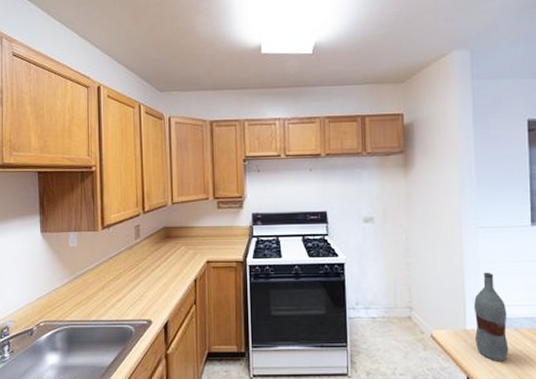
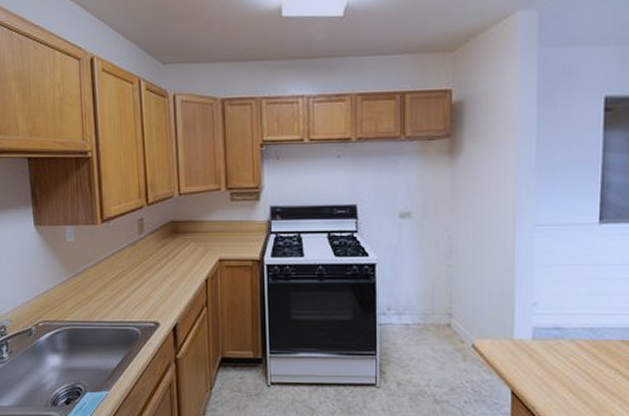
bottle: present [473,272,509,361] -> none [523,276,563,375]

